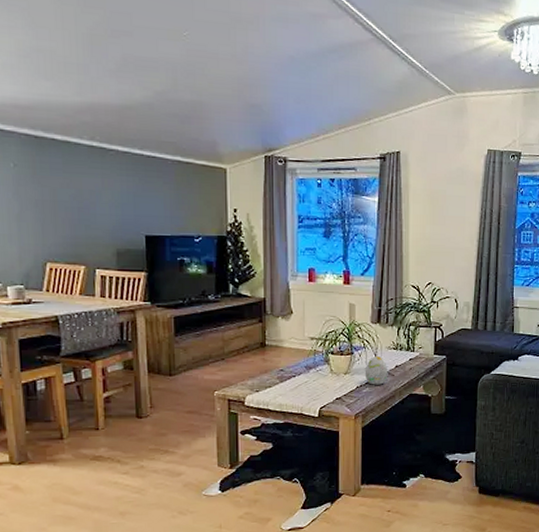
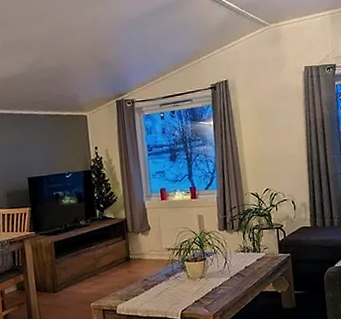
decorative egg: present [364,356,388,385] -> none [217,260,239,287]

